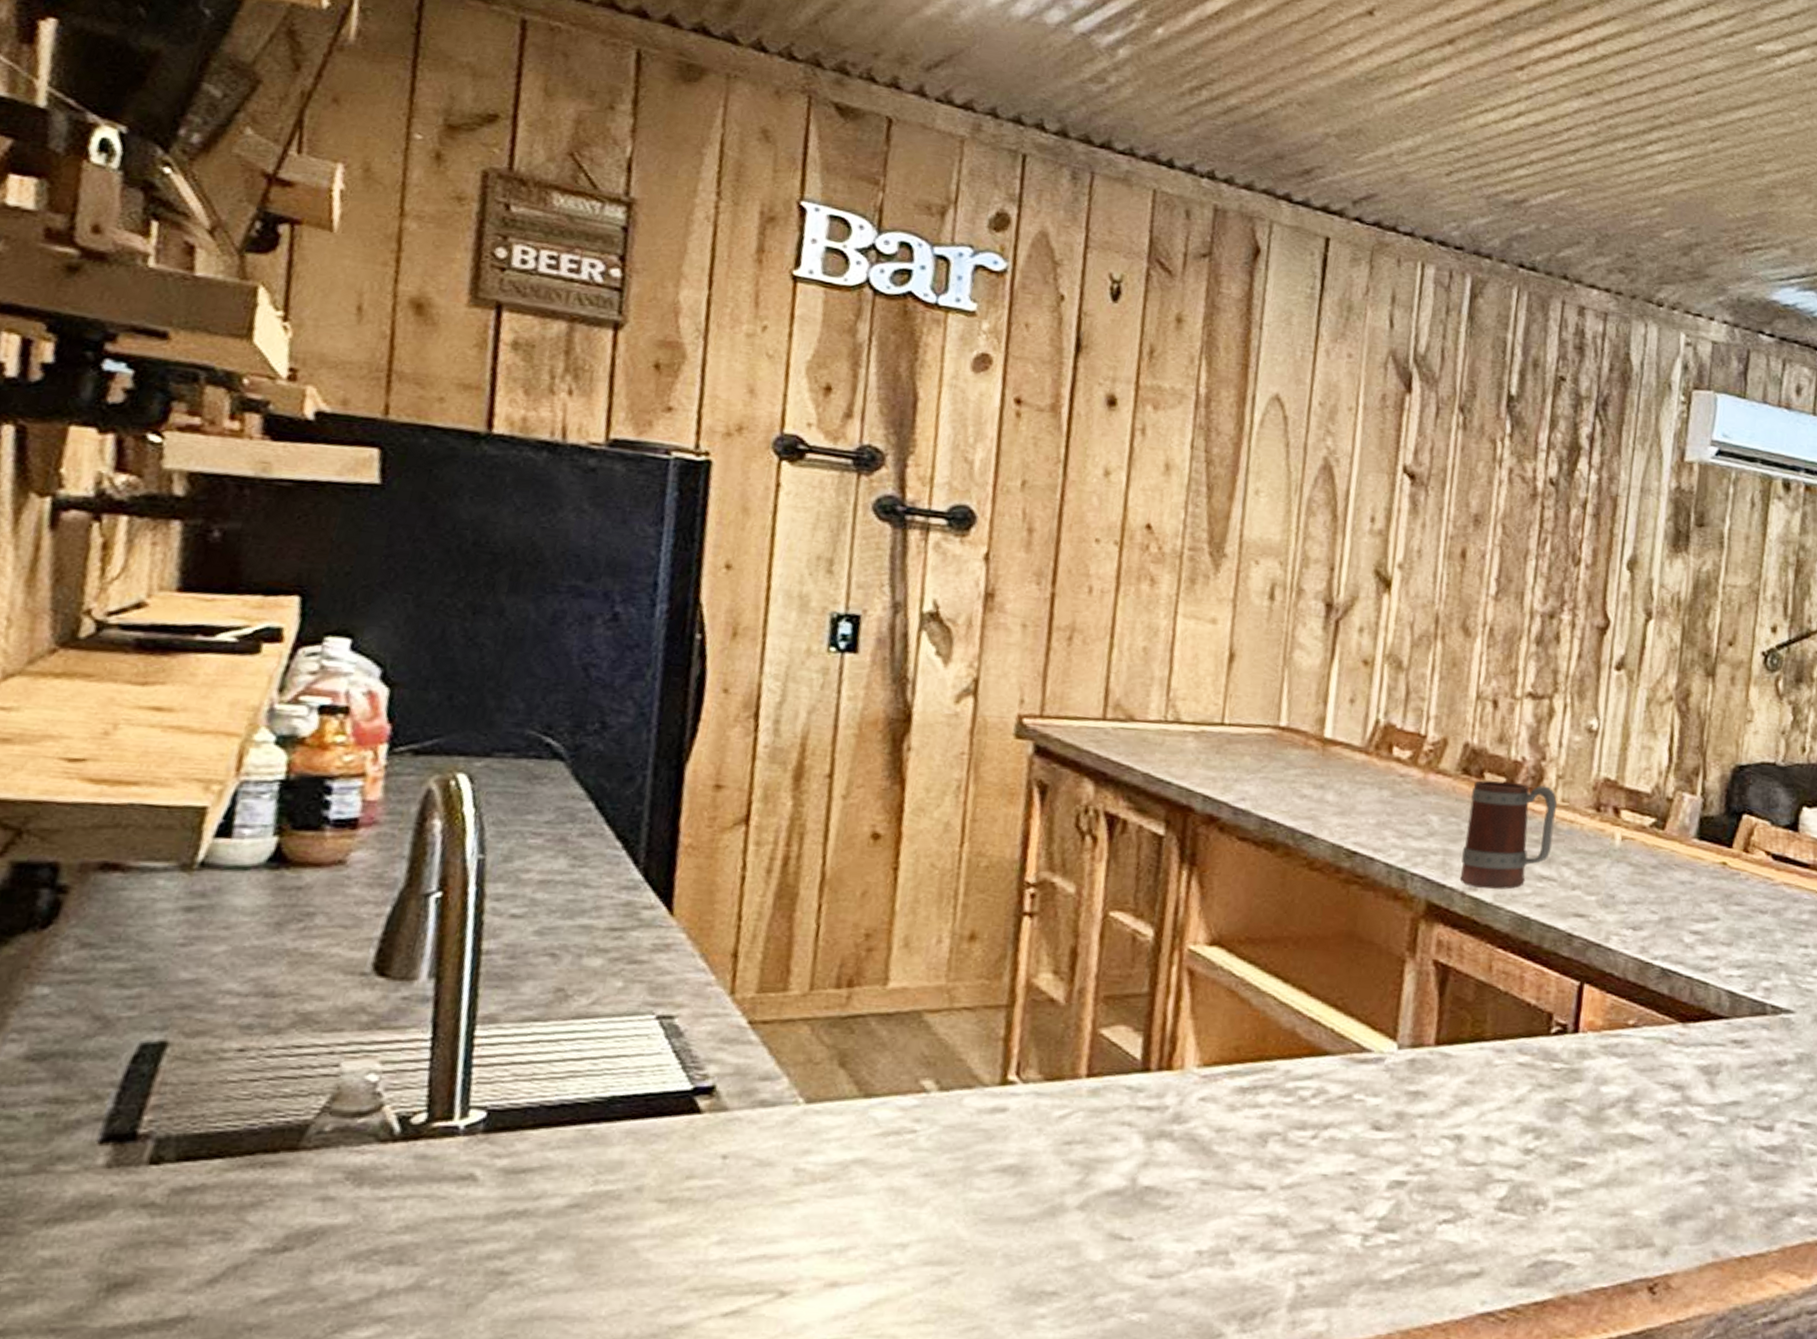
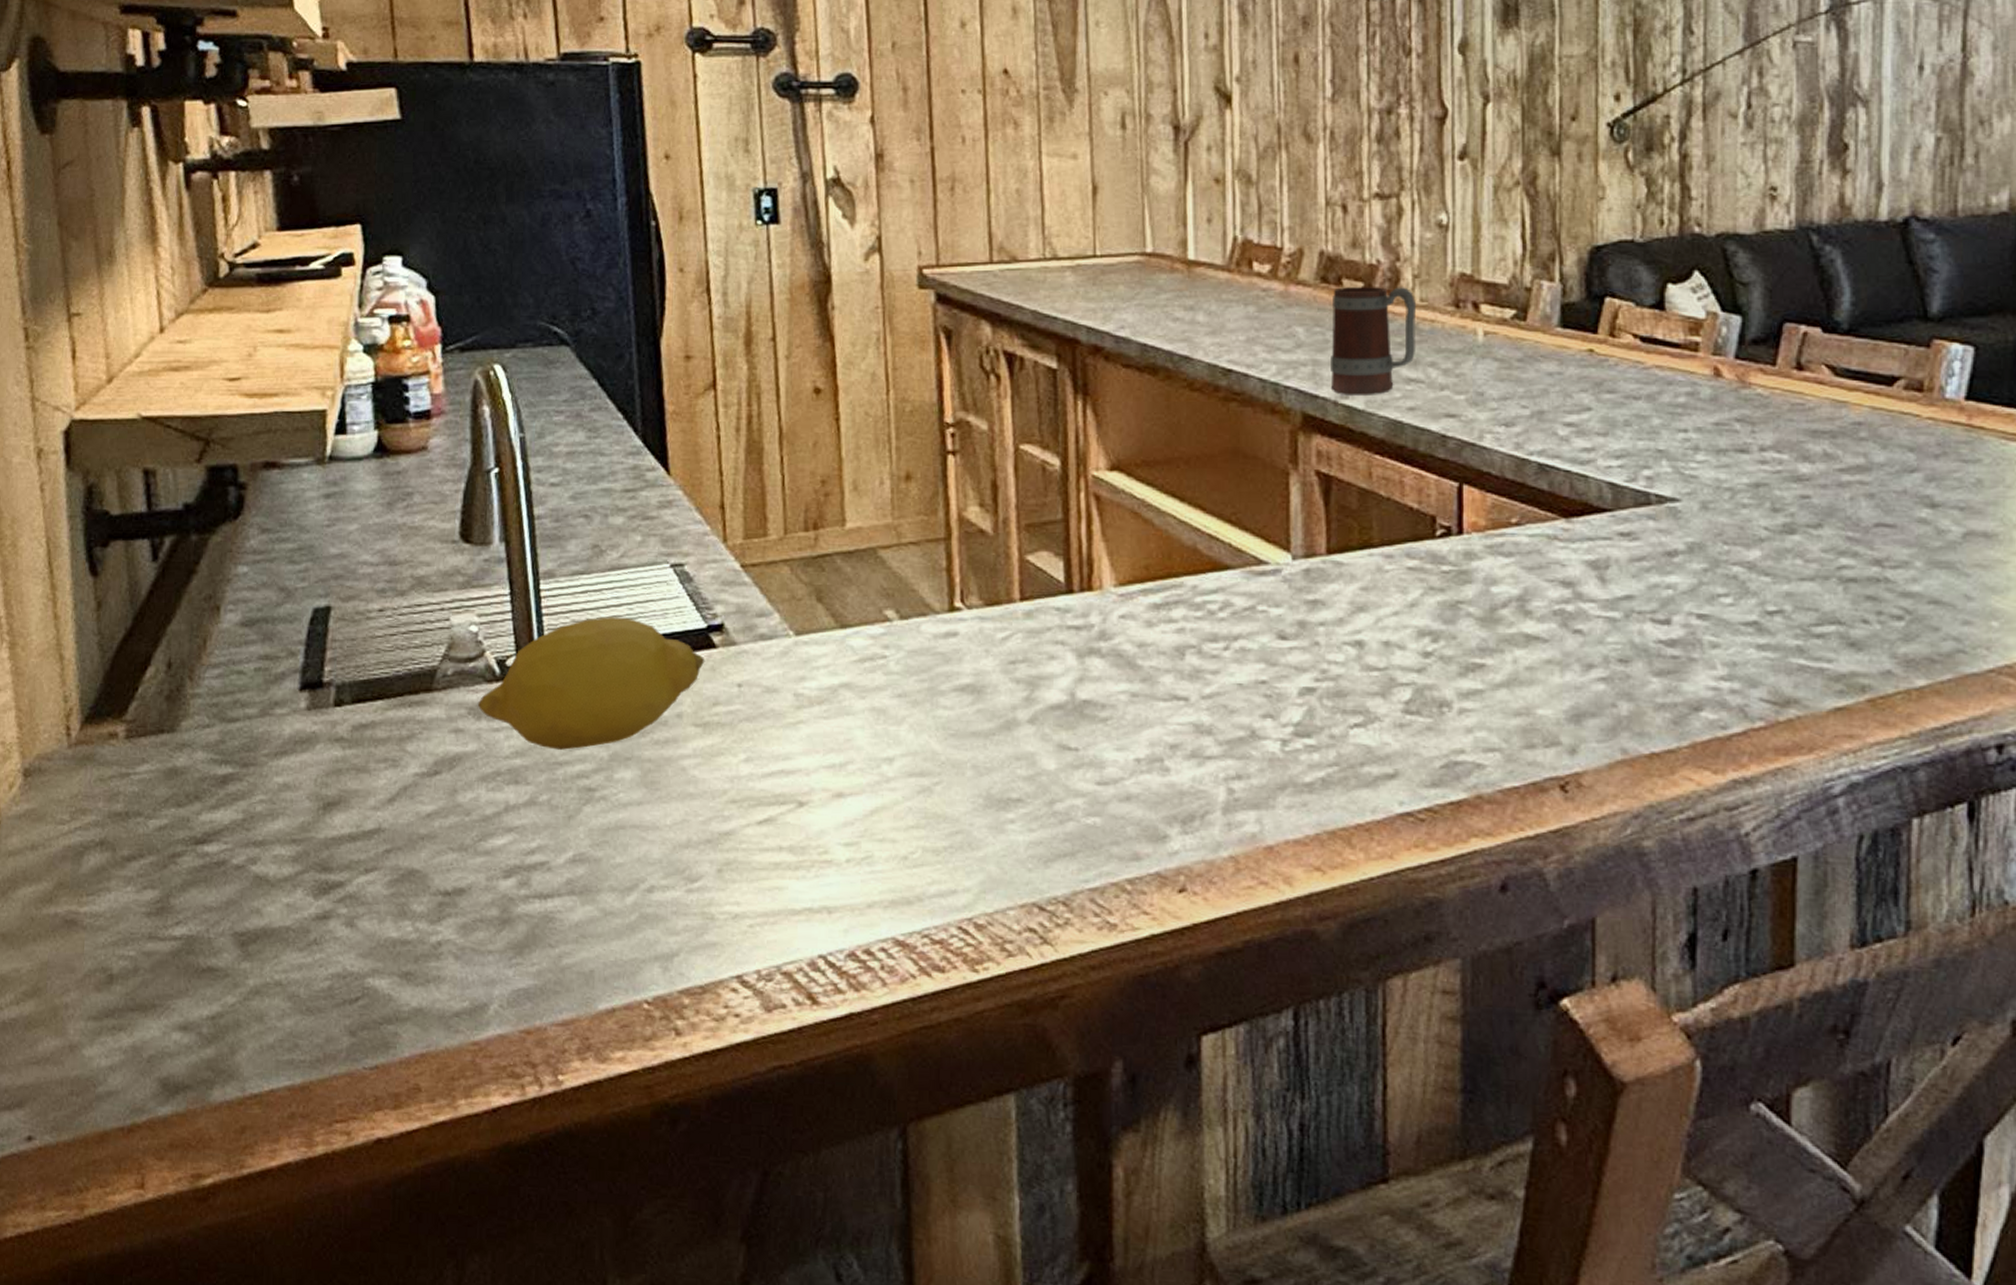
lemon: none [360,1071,684,1226] -> present [477,617,705,750]

